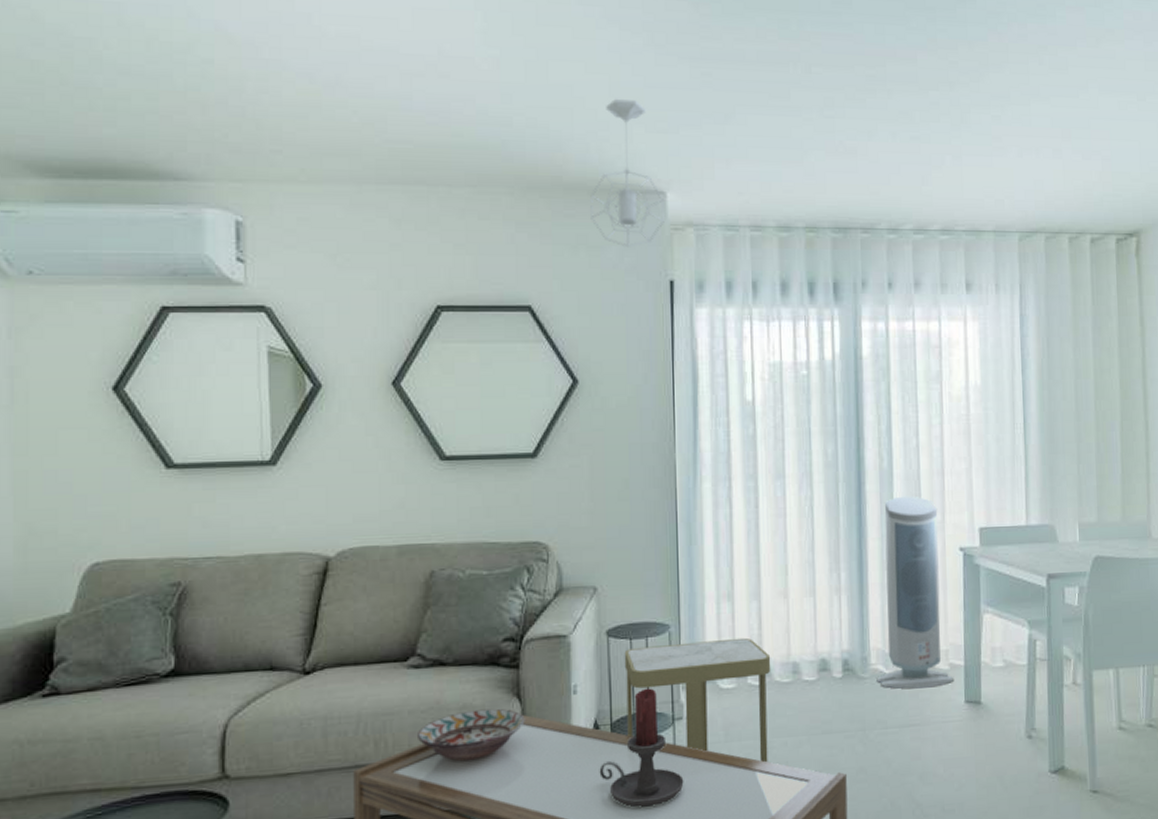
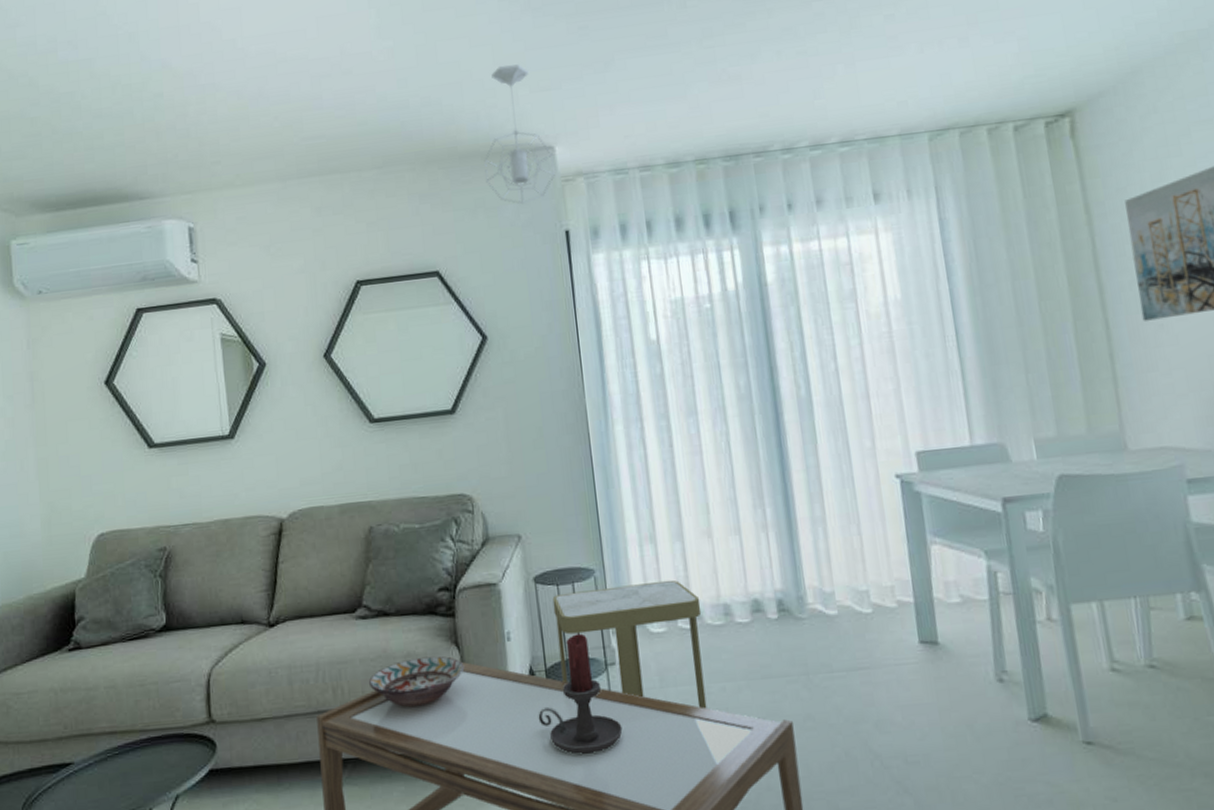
air purifier: present [876,496,955,689] -> none [806,423,905,629]

